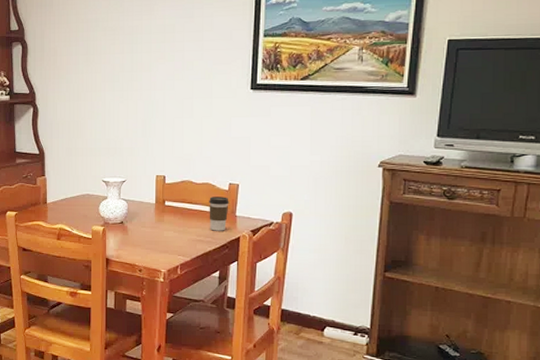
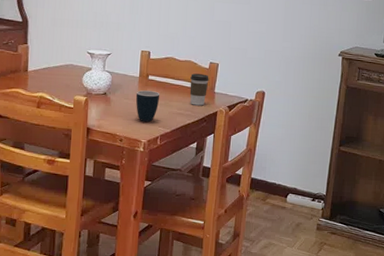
mug: none [153,217,178,250] -> present [135,90,160,122]

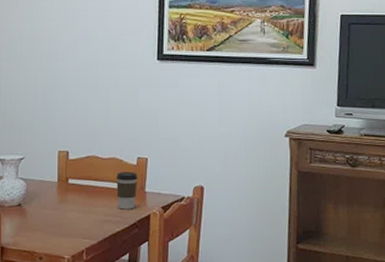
mug: present [135,90,160,122] -> none [55,197,83,234]

